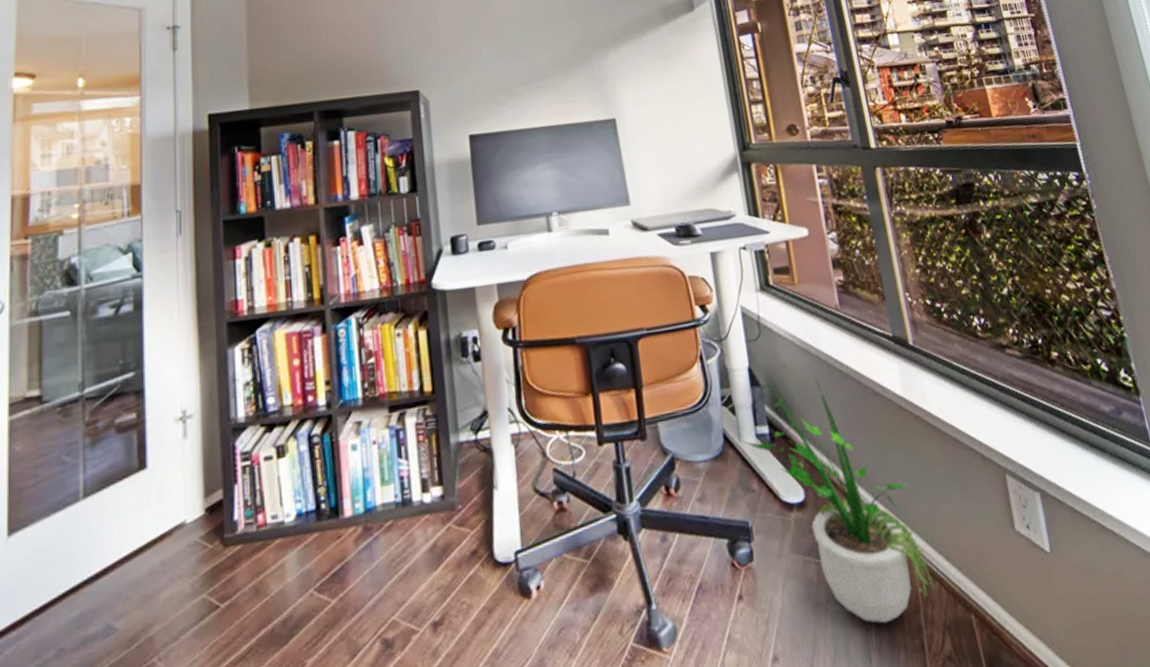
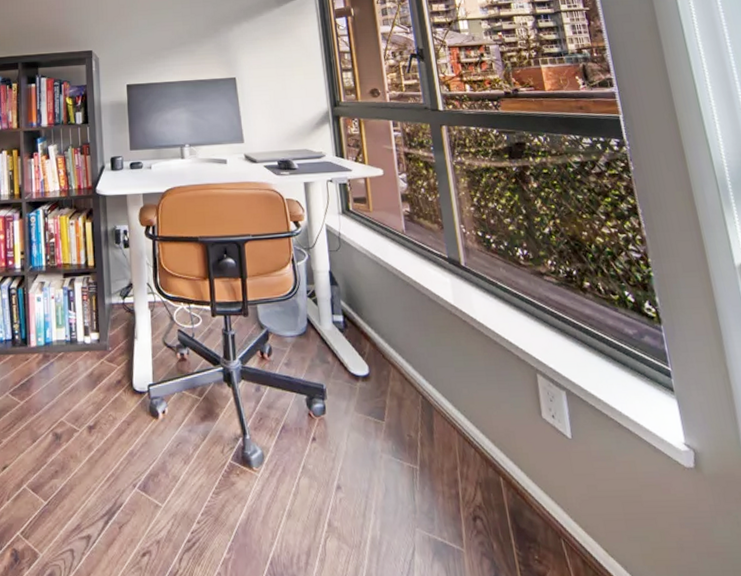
potted plant: present [745,375,936,624] -> none [323,277,471,474]

